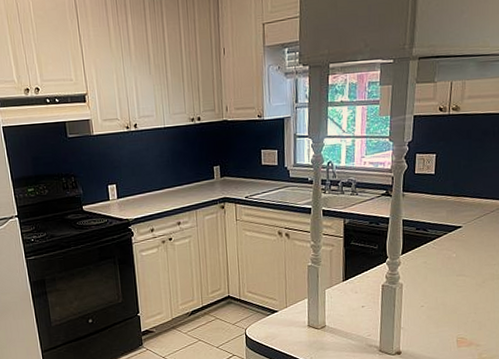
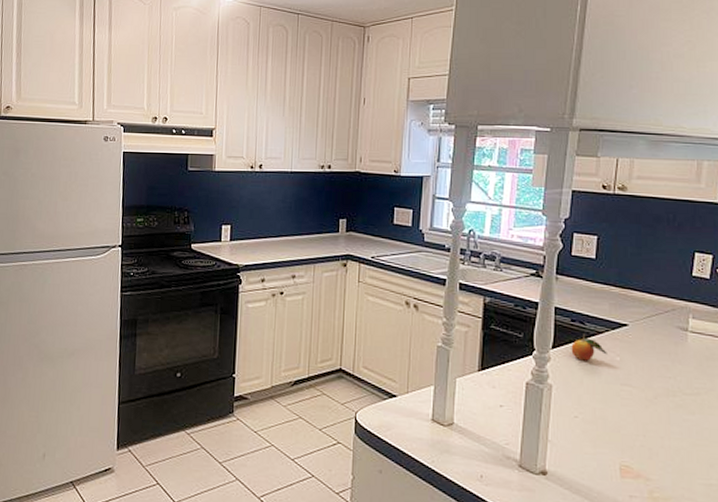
fruit: none [417,238,446,261] -> present [571,333,607,361]

